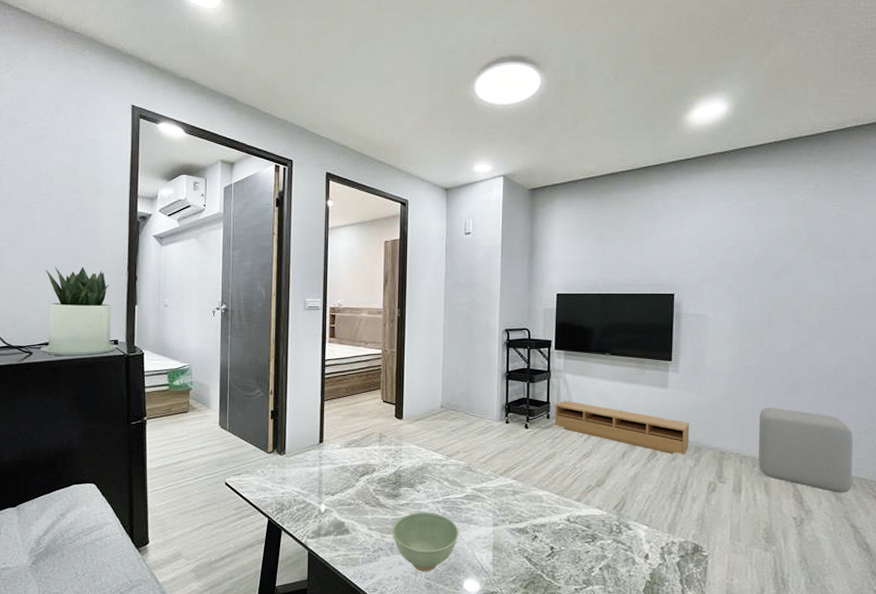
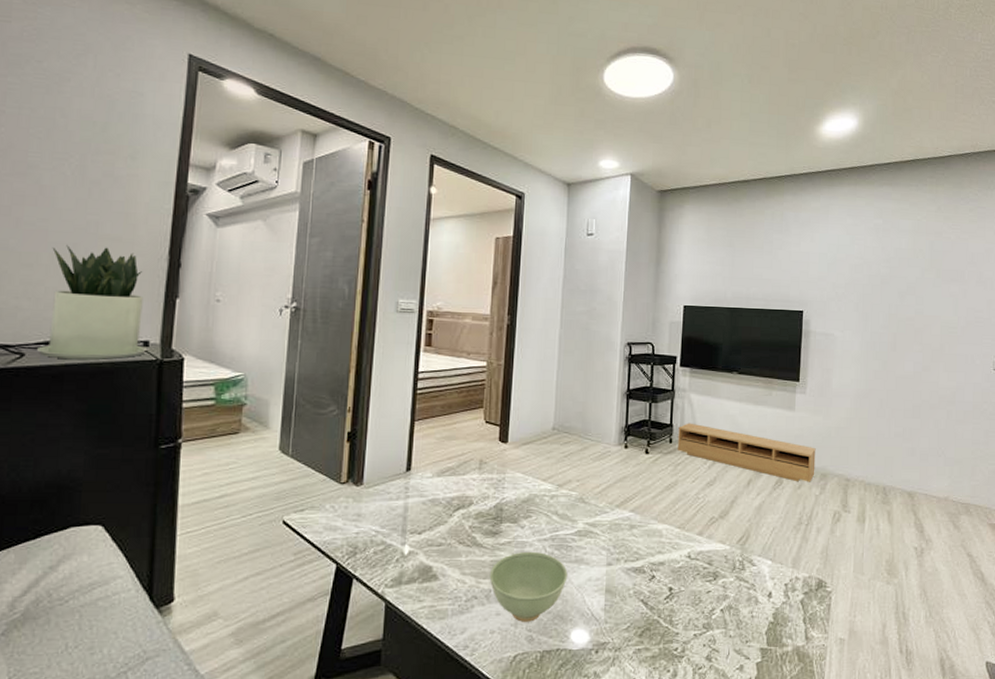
pouf: present [758,408,853,493] -> none [881,432,970,521]

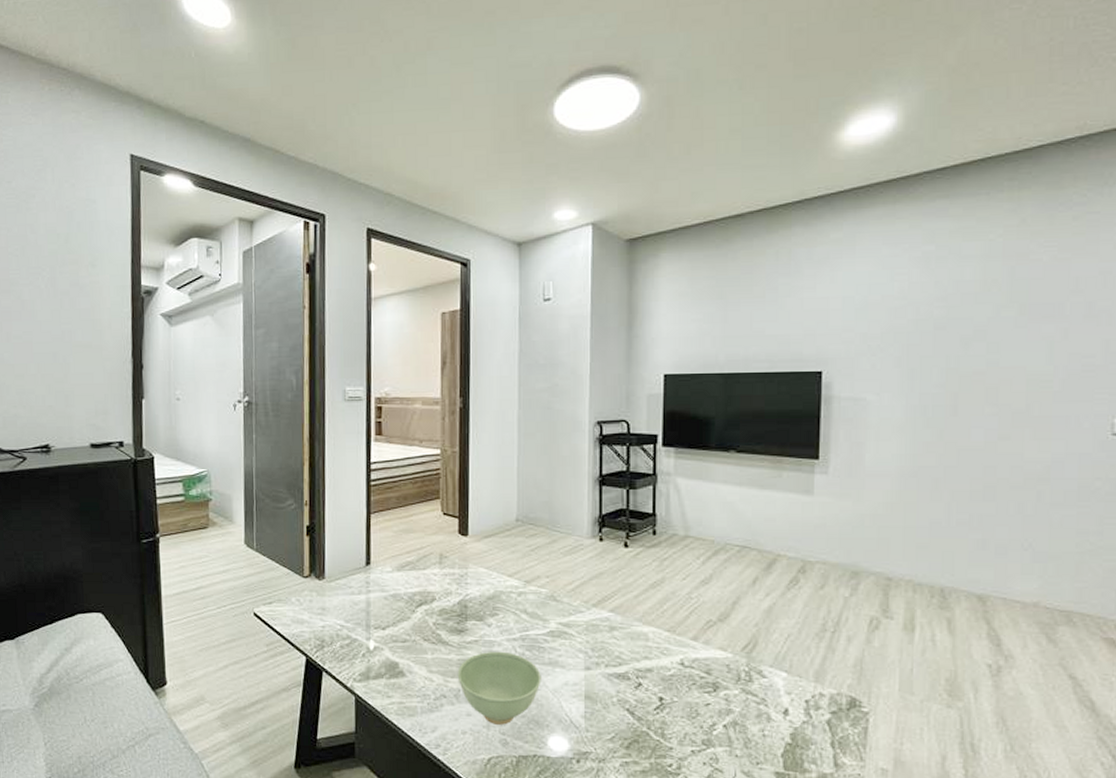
planter: present [37,245,146,360] -> none [35,354,122,462]
tv stand: present [678,423,816,482] -> none [663,511,844,581]

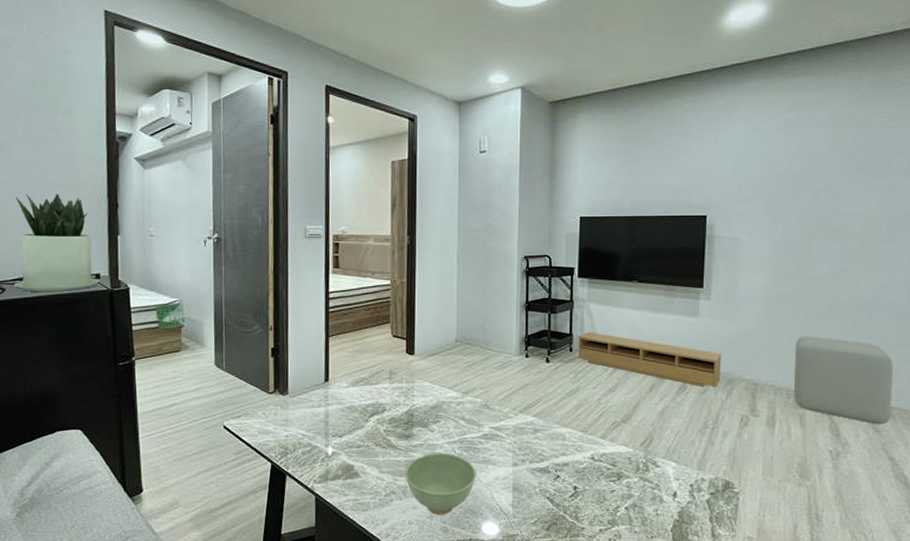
planter: none [35,354,122,462] -> present [14,194,98,293]
tv stand: none [663,511,844,581] -> present [578,332,722,387]
pouf: none [938,520,1073,633] -> present [793,336,894,425]

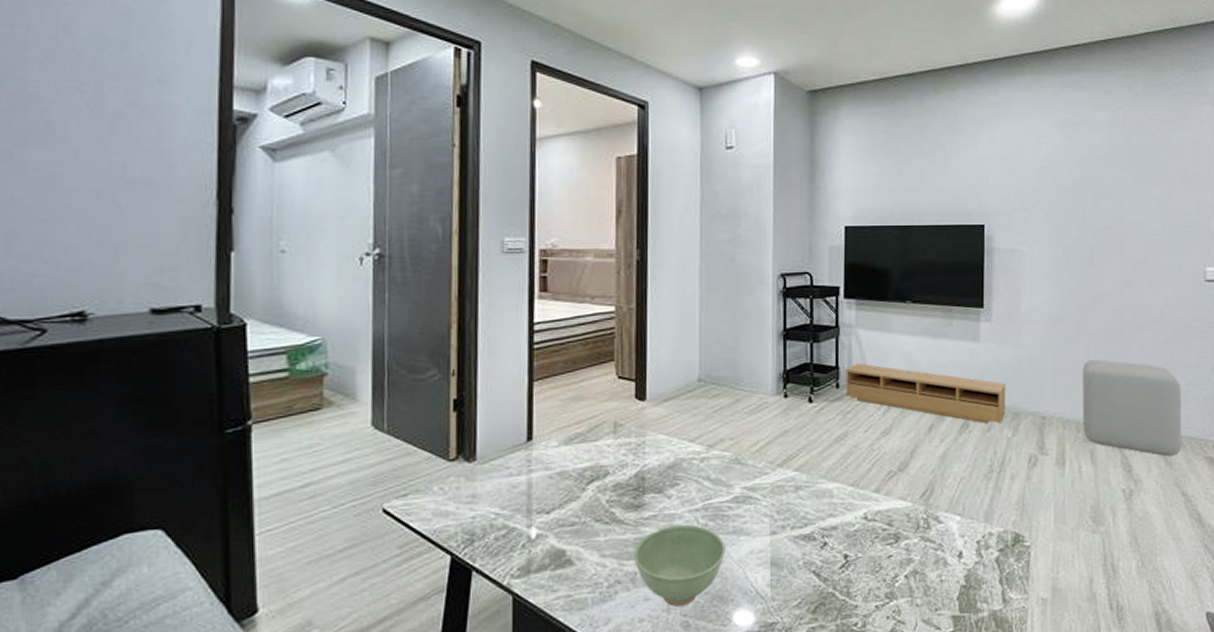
planter: present [14,194,98,293] -> none [62,194,198,334]

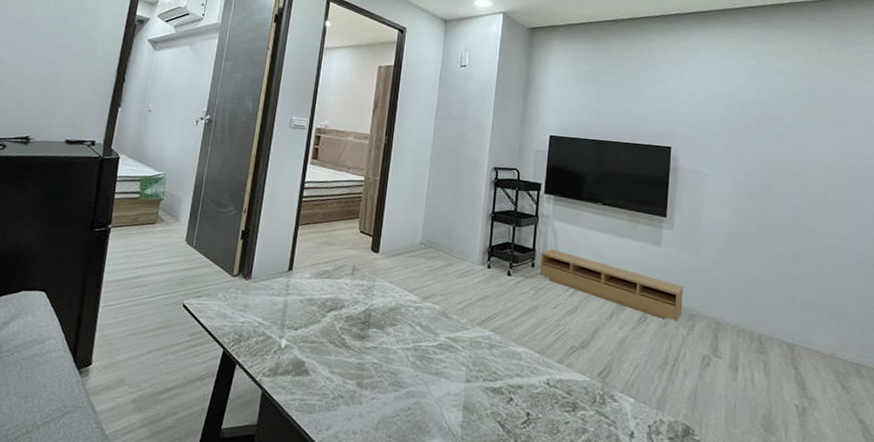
bowl: present [634,524,726,607] -> none [355,358,428,428]
pouf: present [1082,360,1182,457] -> none [756,278,860,383]

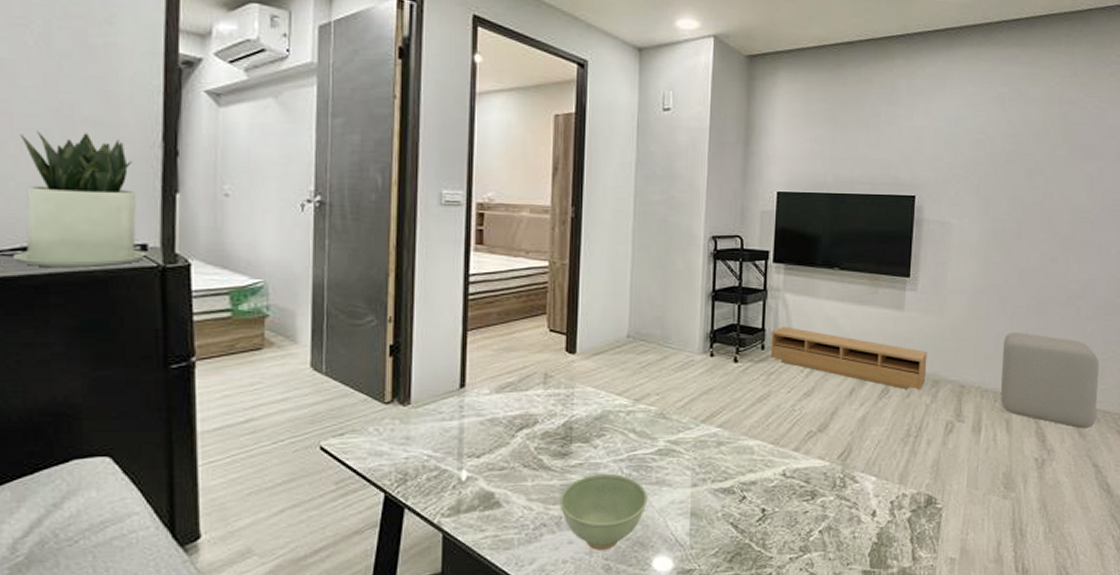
planter: none [15,61,96,154] -> present [14,131,145,268]
bowl: none [355,358,428,428] -> present [559,473,648,550]
pouf: none [756,278,860,383] -> present [1000,333,1100,429]

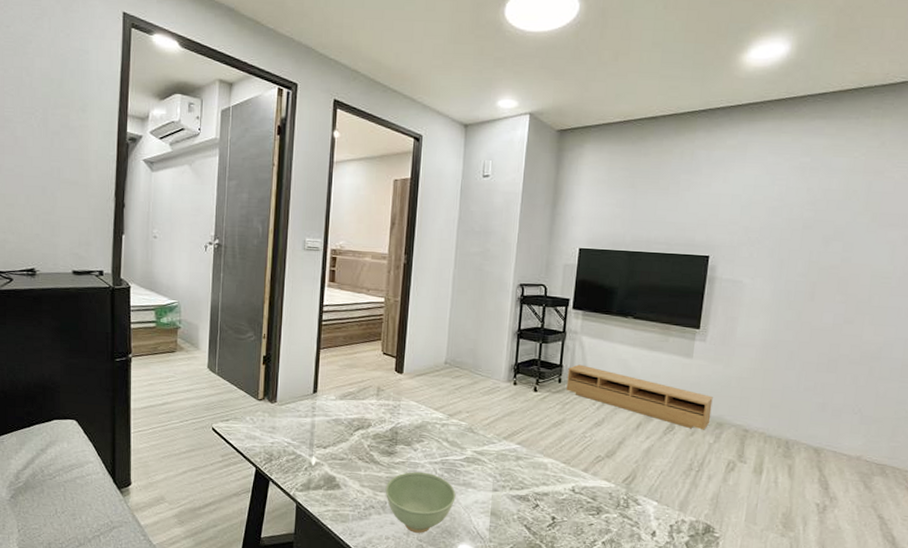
planter: present [14,131,145,268] -> none [22,188,101,286]
pouf: present [1000,333,1100,429] -> none [784,386,892,482]

